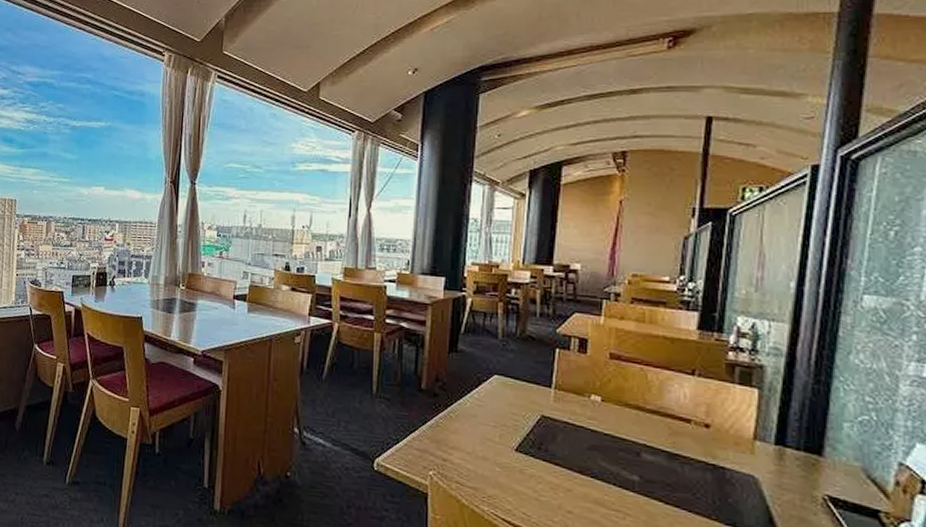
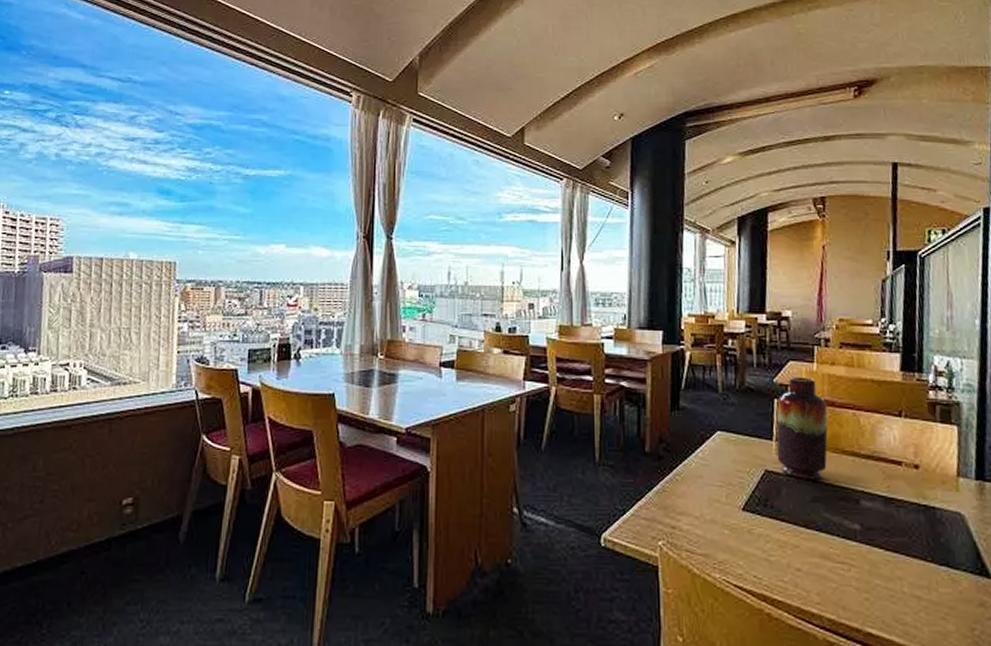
vase: none [555,328,613,429] -> present [776,376,828,480]

